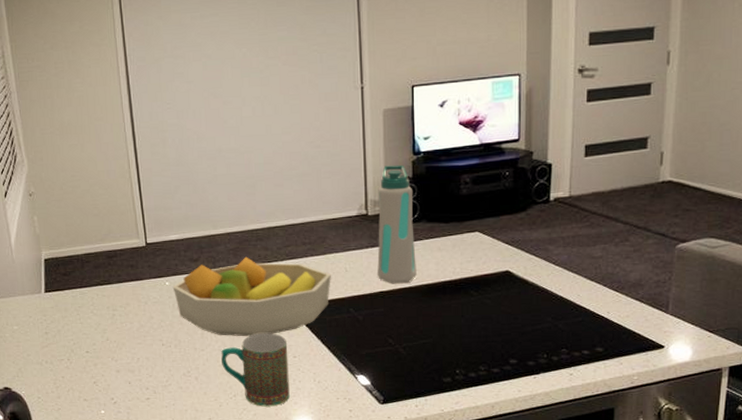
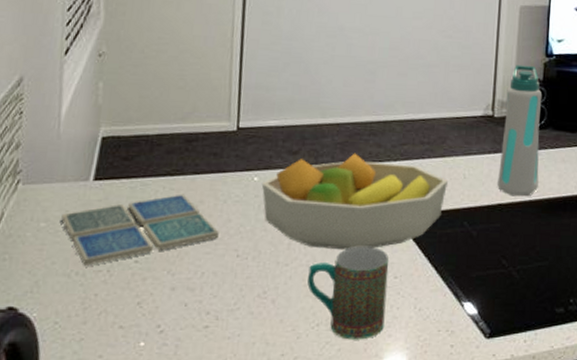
drink coaster: none [27,299,146,356] -> present [61,194,219,266]

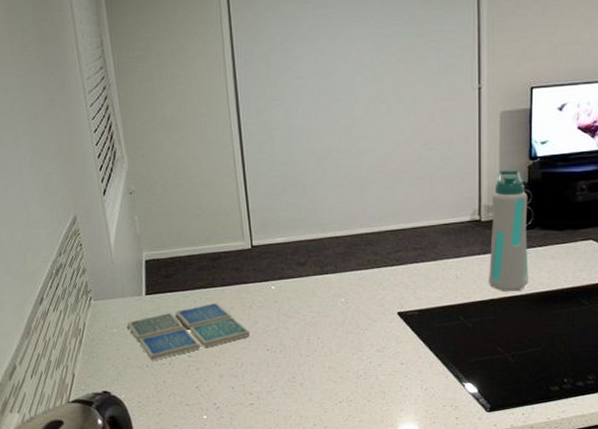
fruit bowl: present [261,153,448,251] -> none [278,261,441,343]
mug: present [307,246,389,340] -> none [327,340,396,413]

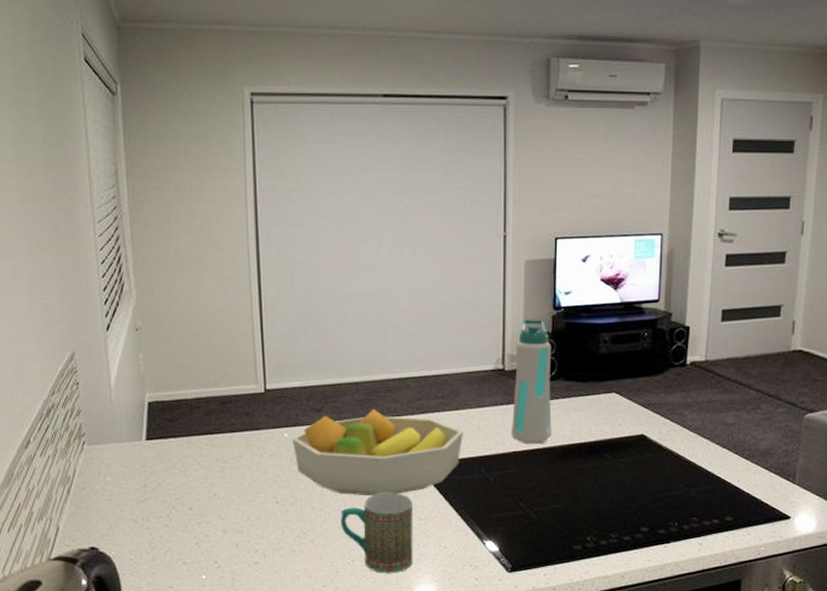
drink coaster: present [127,302,250,360] -> none [123,450,258,512]
fruit bowl: none [278,261,441,343] -> present [291,409,463,496]
mug: none [327,340,396,413] -> present [341,493,413,574]

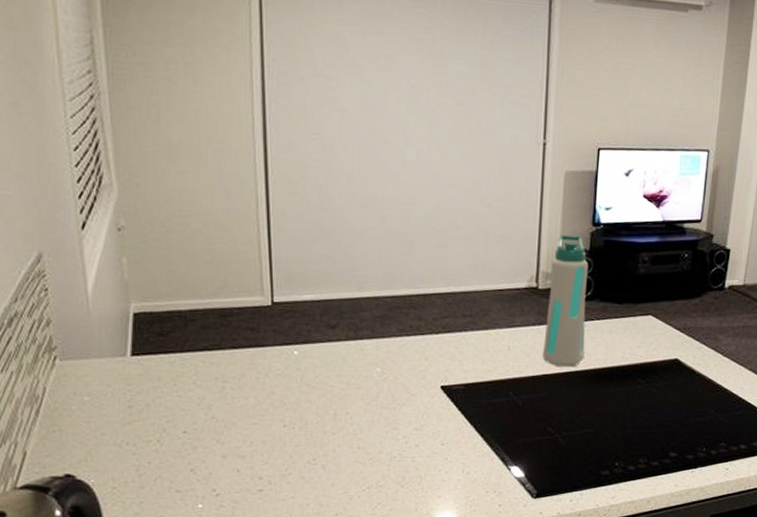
fruit bowl: present [291,409,463,496] -> none [302,326,492,420]
mug: present [341,493,413,574] -> none [356,416,436,501]

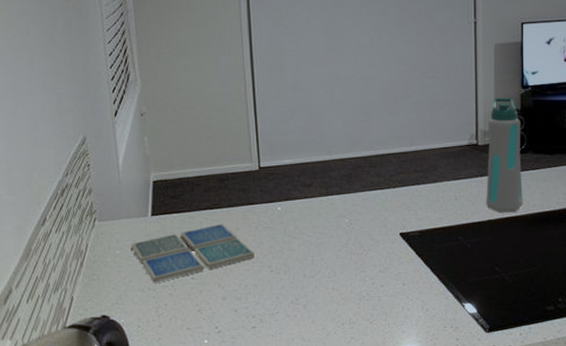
drink coaster: none [104,368,264,436] -> present [131,223,255,282]

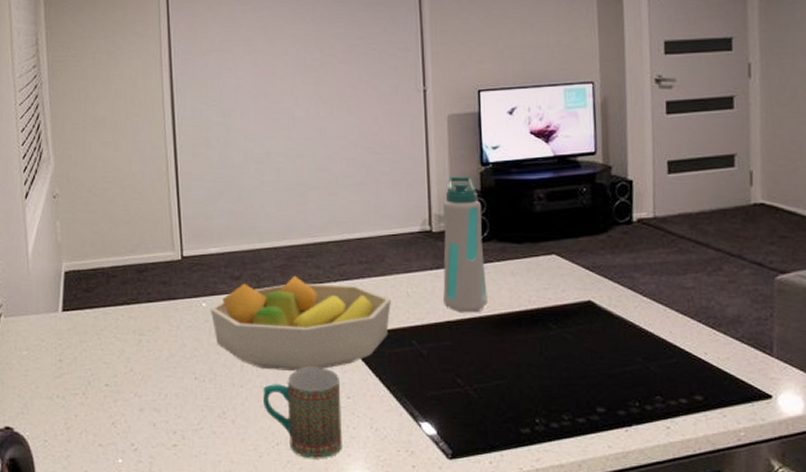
drink coaster: present [131,223,255,282] -> none [39,321,176,389]
fruit bowl: none [284,183,441,264] -> present [210,275,391,372]
mug: none [331,260,398,336] -> present [263,368,342,459]

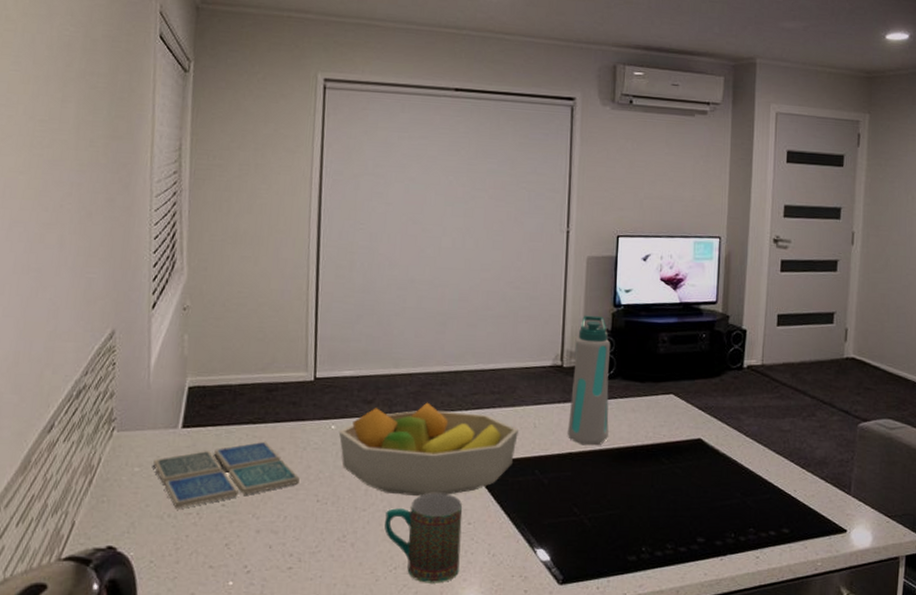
drink coaster: none [39,321,176,389] -> present [153,441,300,508]

